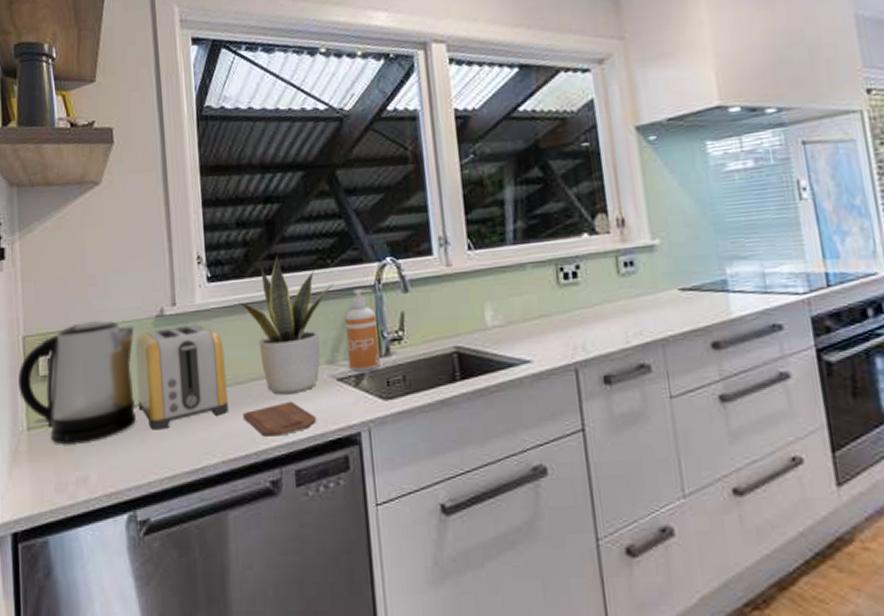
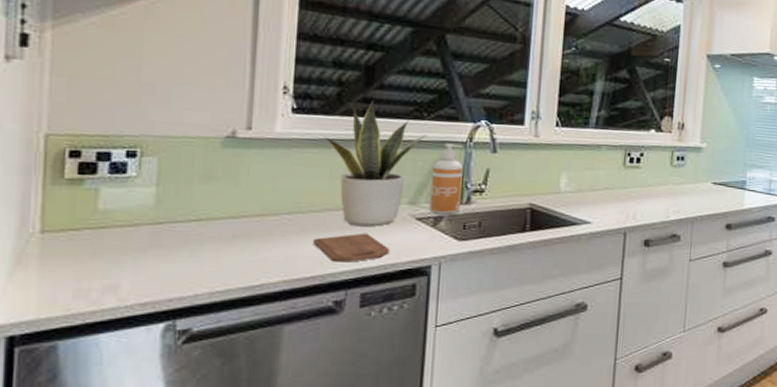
kettle: present [18,320,136,445] -> none [33,130,197,252]
toaster: present [134,323,228,430] -> none [191,149,302,246]

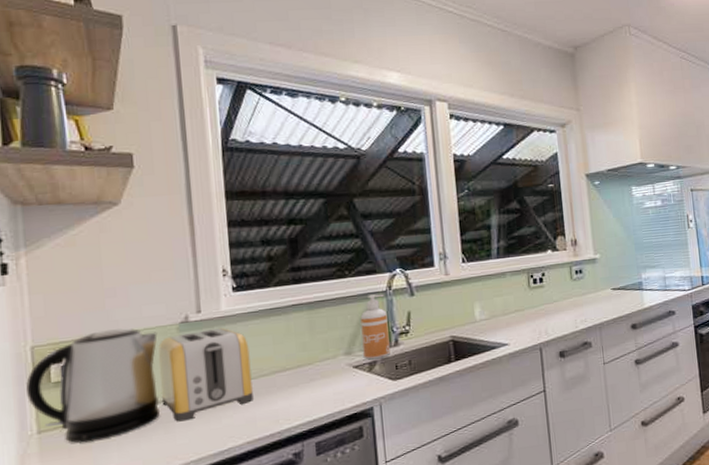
kettle: none [33,130,197,252] -> present [26,328,160,443]
toaster: none [191,149,302,246] -> present [158,327,253,422]
cutting board: present [312,232,390,262] -> none [266,387,335,417]
potted plant: present [323,100,427,227] -> none [263,268,351,383]

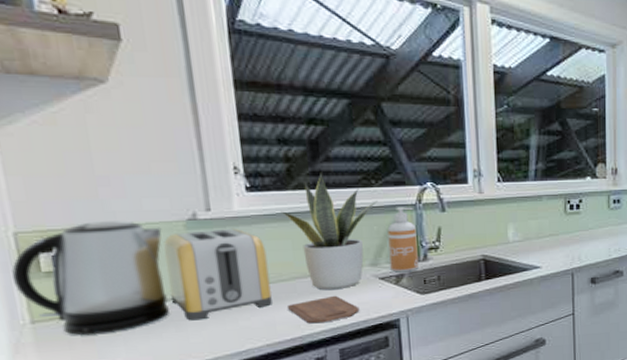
potted plant: none [263,268,351,383] -> present [280,173,378,290]
cutting board: none [266,387,335,417] -> present [286,295,360,323]

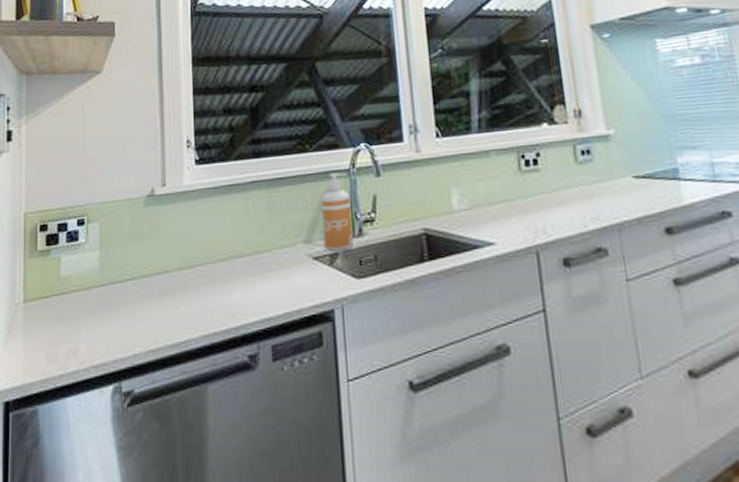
kettle: present [12,221,169,335] -> none [18,199,127,317]
toaster: present [163,228,272,321] -> none [126,203,211,304]
potted plant: present [280,173,378,290] -> none [223,141,312,272]
cutting board: present [286,295,360,323] -> none [223,278,293,312]

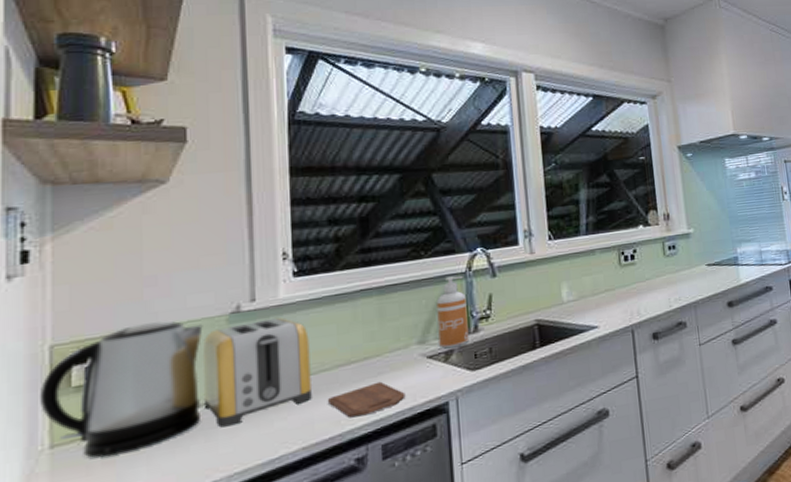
kettle: none [18,199,127,317] -> present [40,321,203,458]
toaster: none [126,203,211,304] -> present [202,317,312,428]
cutting board: none [223,278,293,312] -> present [327,381,406,417]

